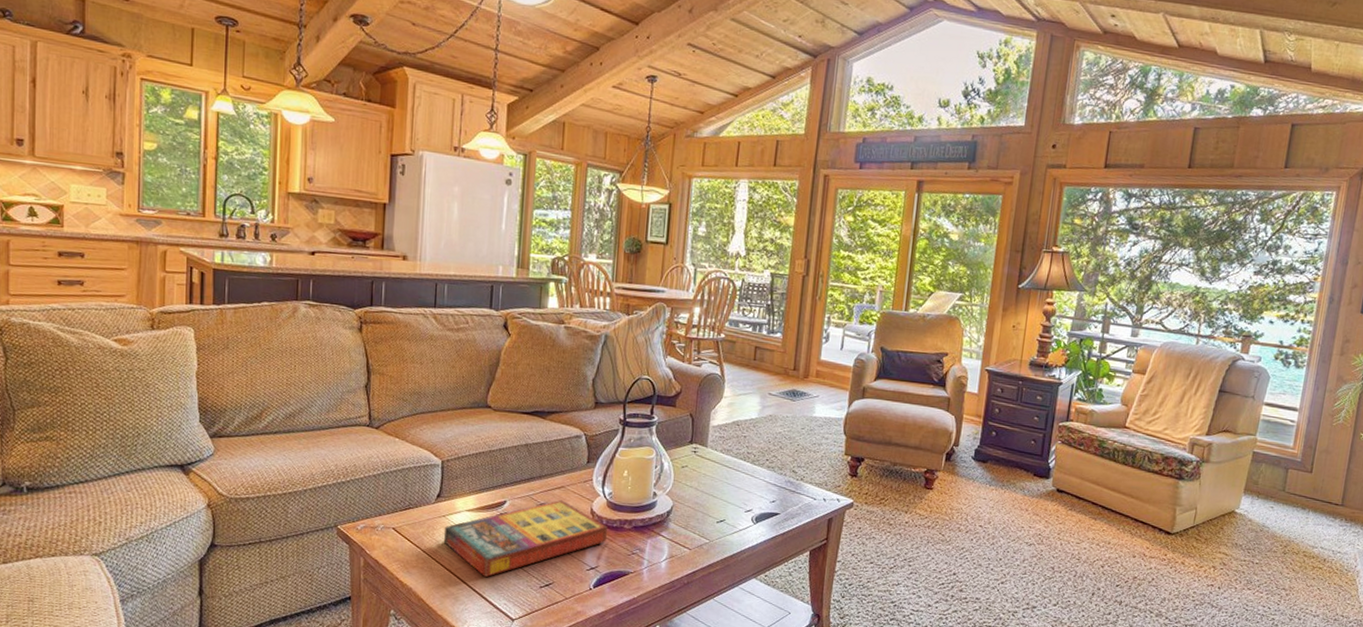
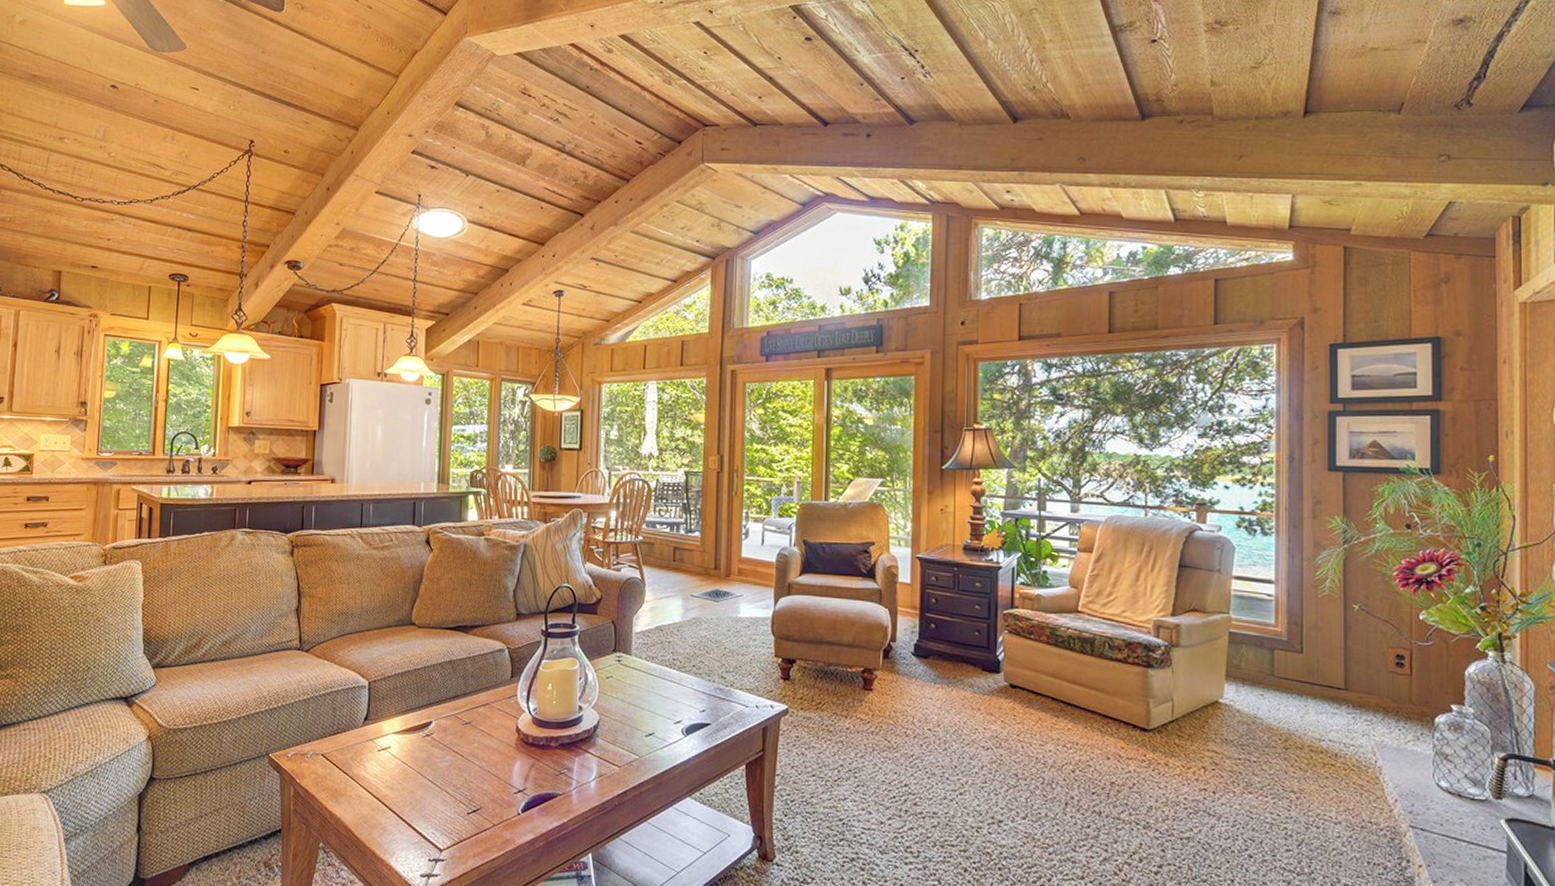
game compilation box: present [443,500,607,577] -> none [370,718,533,804]

